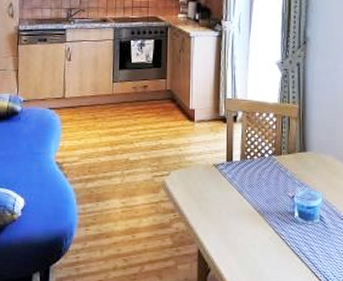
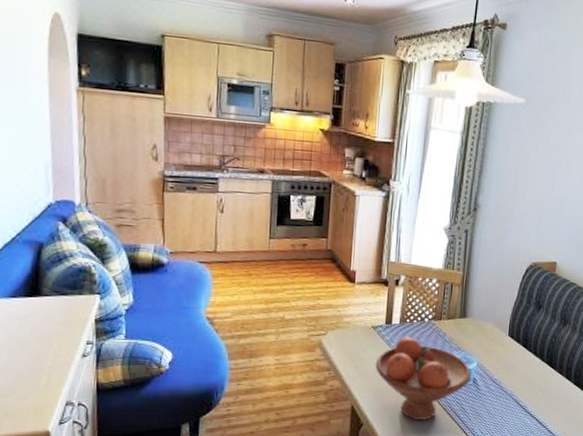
fruit bowl: none [219,173,317,265] -> present [375,336,471,421]

